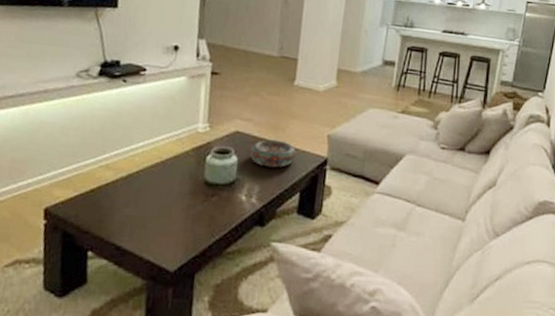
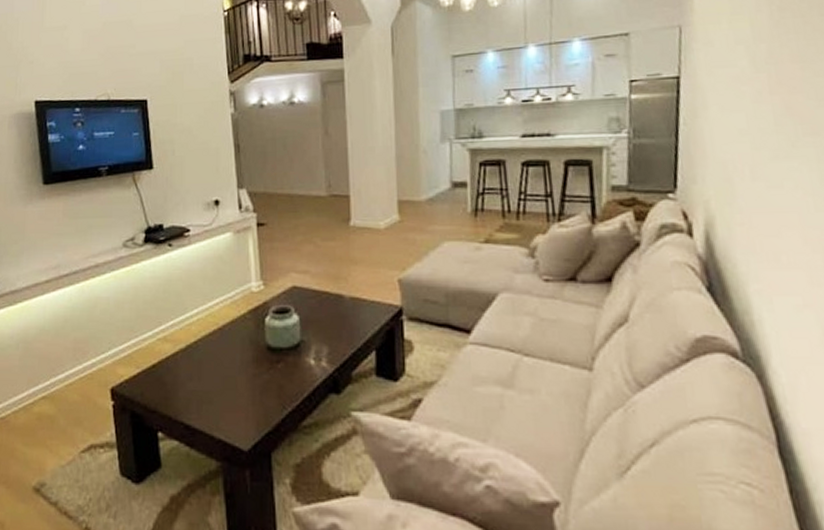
decorative bowl: present [250,139,297,168] -> none [312,292,365,324]

